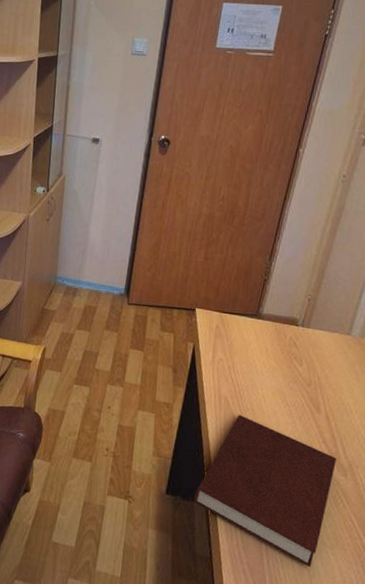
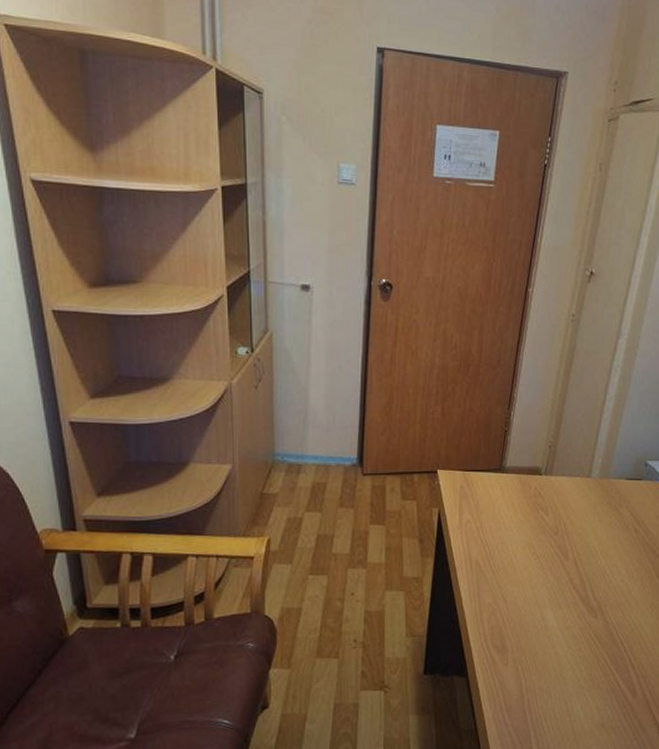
notebook: present [194,414,336,568] -> none [454,576,587,714]

